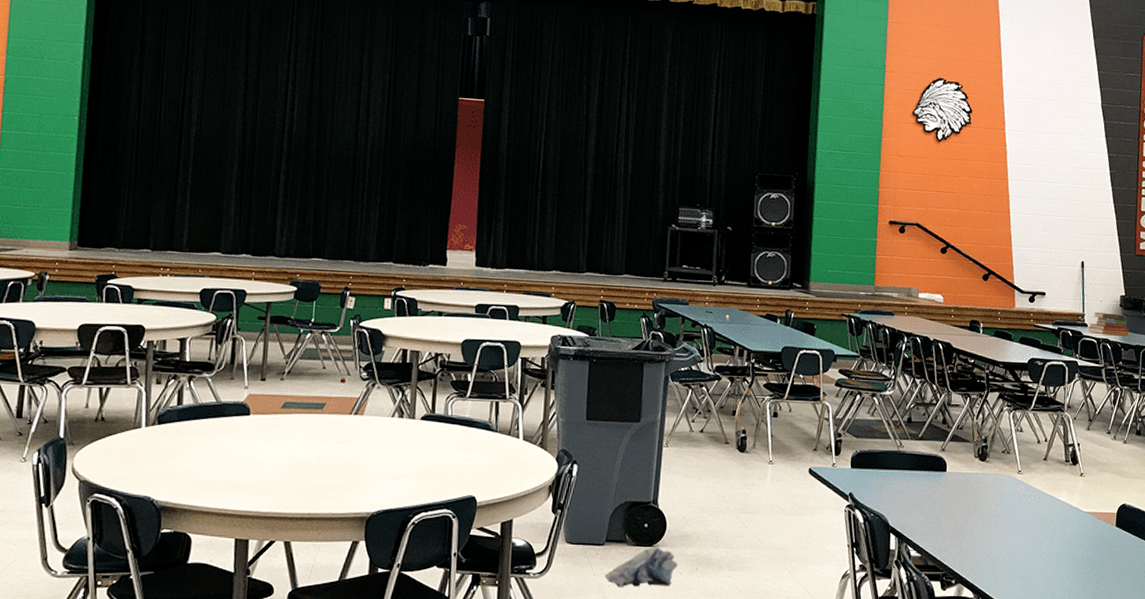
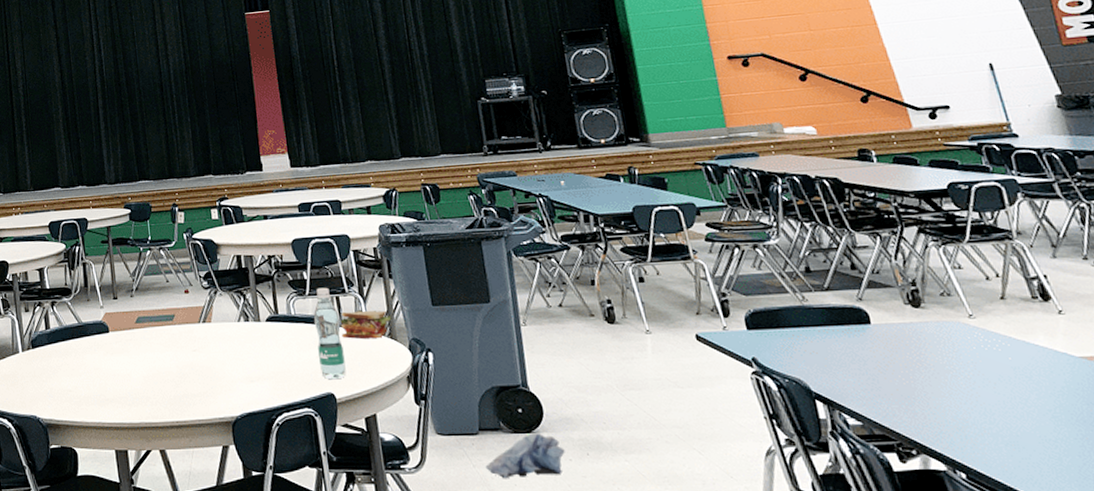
bottle: none [467,391,496,484] -> present [313,287,346,380]
sandwich: none [494,416,545,447] -> present [340,309,391,340]
books: present [1087,312,1130,336] -> none [1018,116,1081,143]

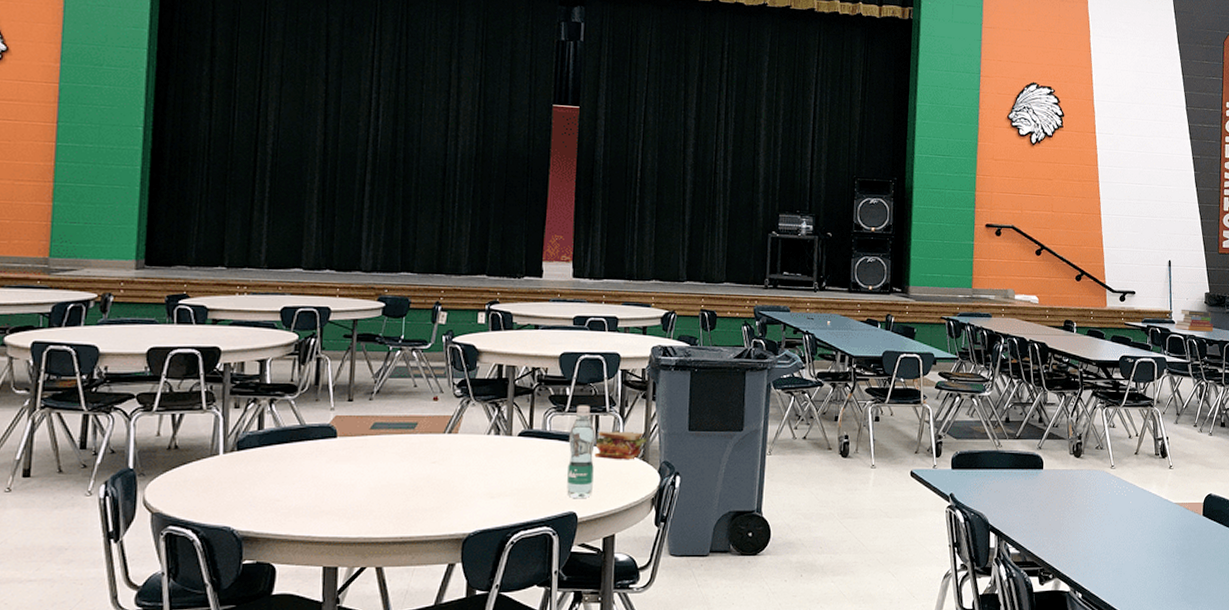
crumpled paper: present [485,433,565,478] -> none [709,556,782,597]
books: none [1018,116,1081,143] -> present [1175,310,1214,332]

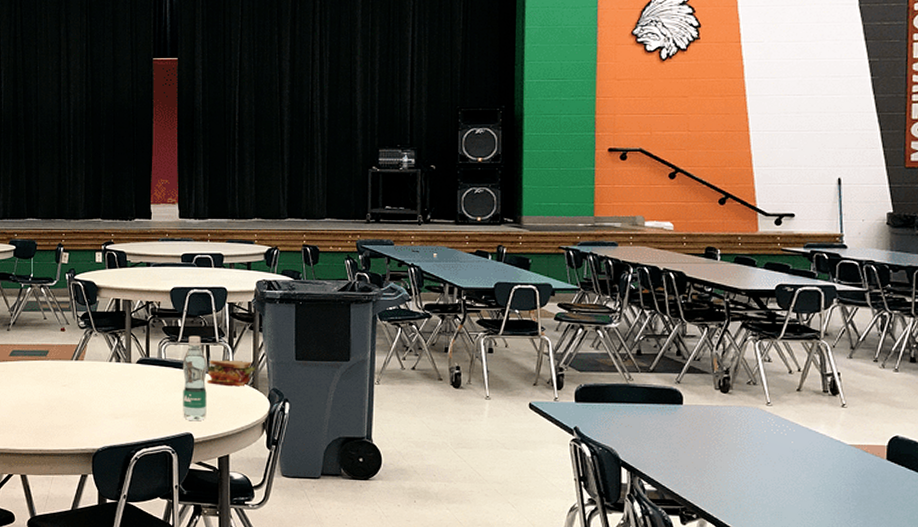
books: present [1175,310,1214,332] -> none [847,233,900,257]

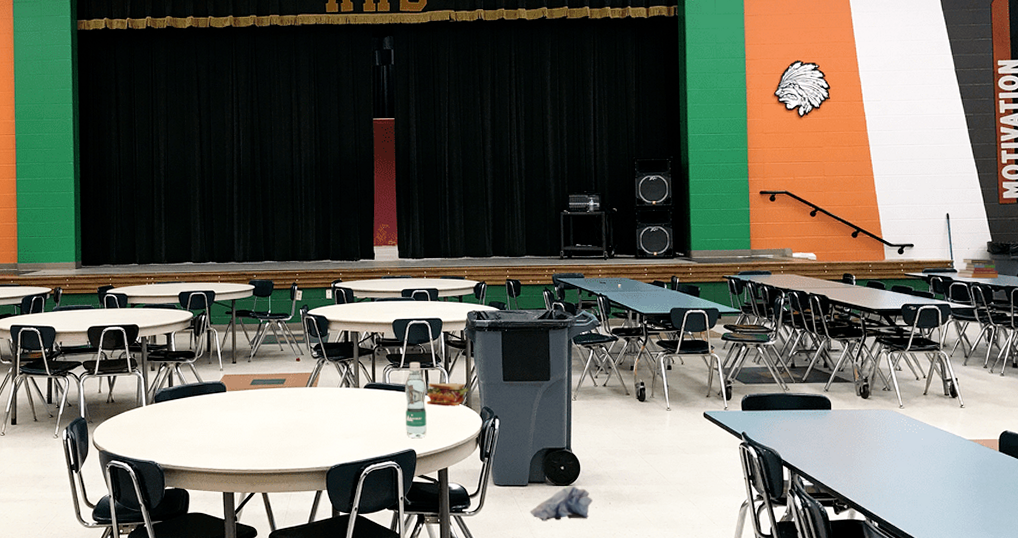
crumpled paper: none [322,480,395,518] -> present [530,486,593,520]
books: none [847,233,900,257] -> present [957,259,999,279]

